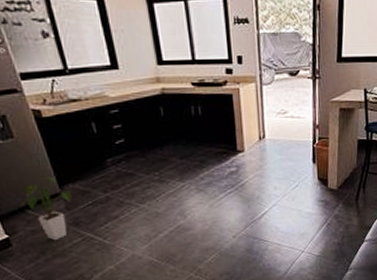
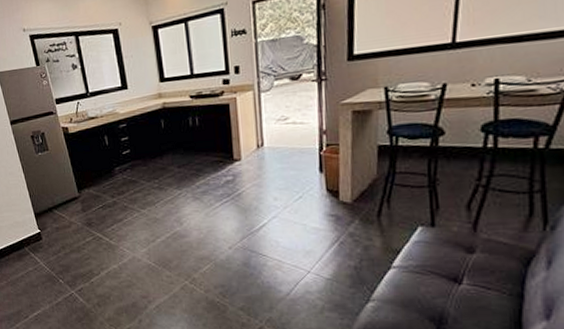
house plant: present [21,177,72,241] -> none [51,182,87,238]

